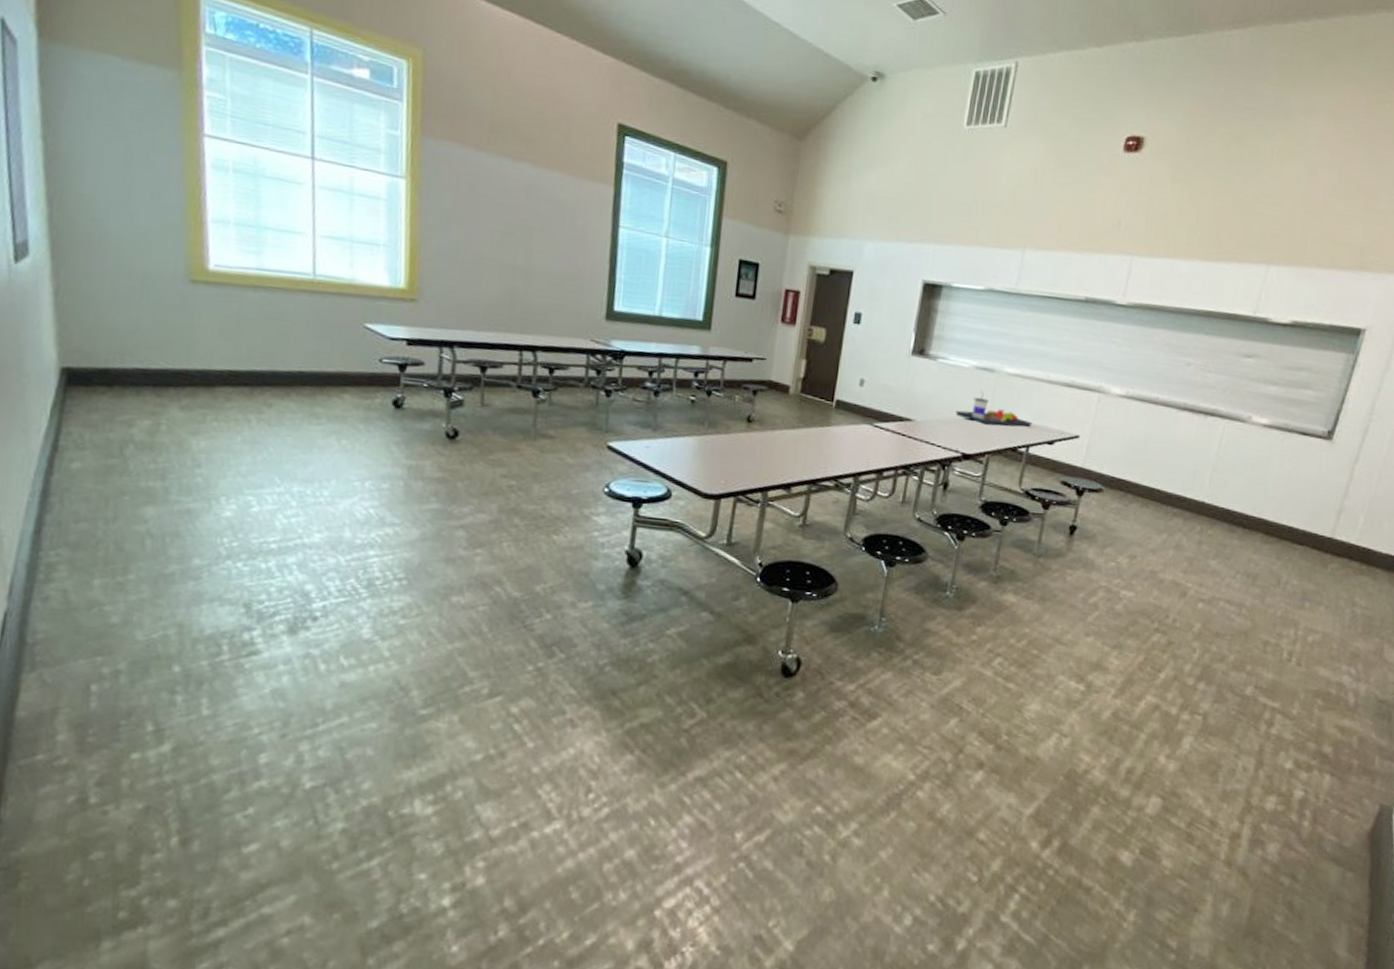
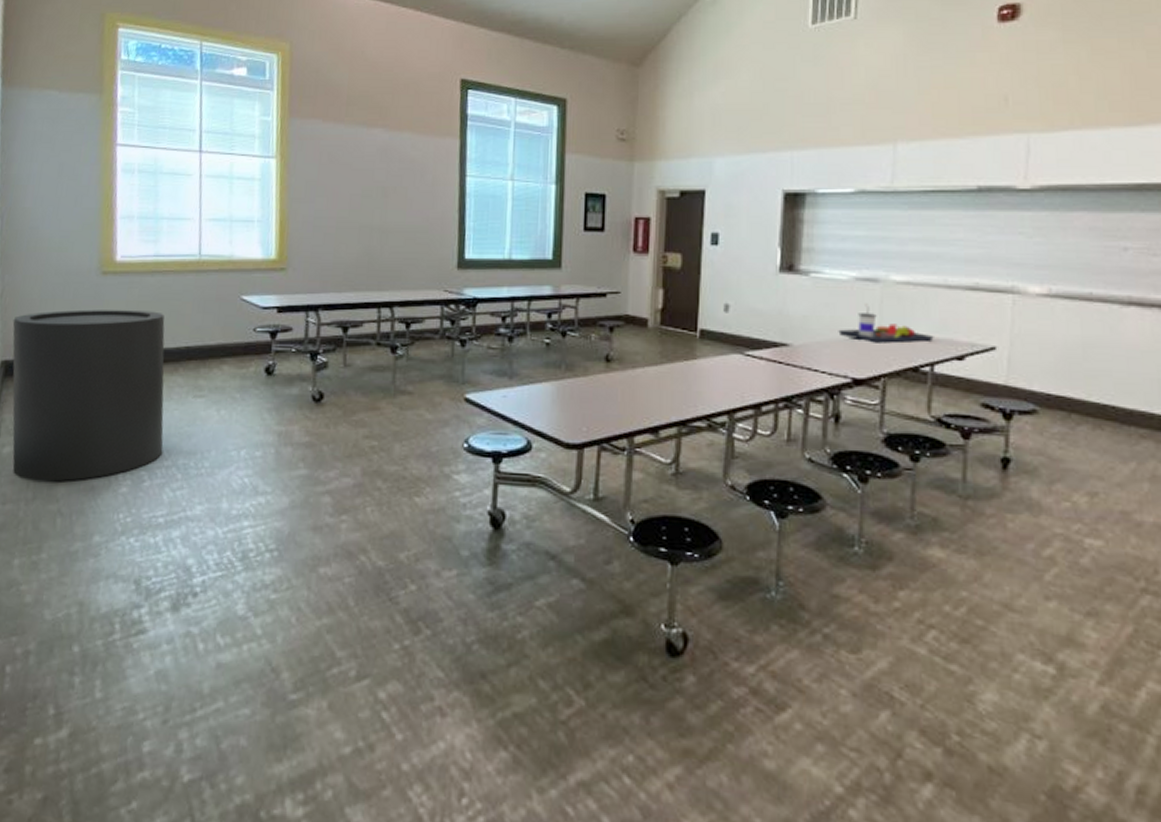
trash can: none [74,317,275,503] -> present [12,309,165,482]

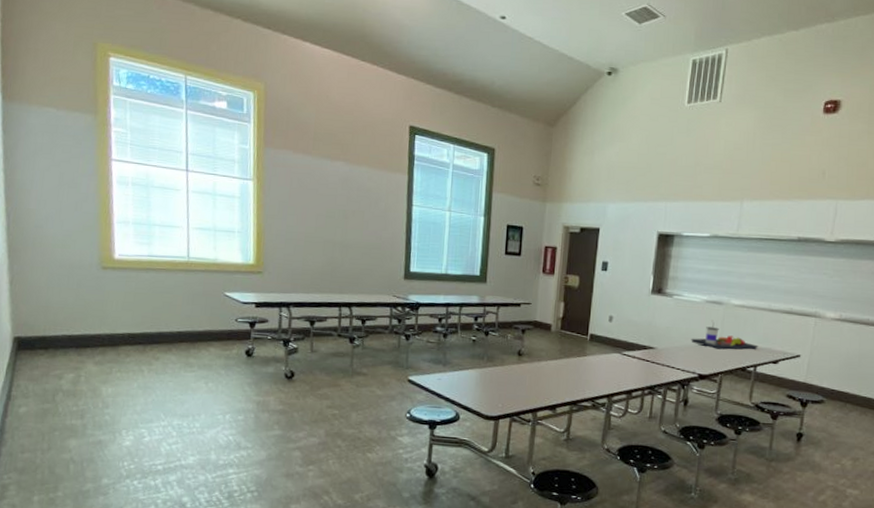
trash can: present [12,309,165,482] -> none [23,297,160,436]

